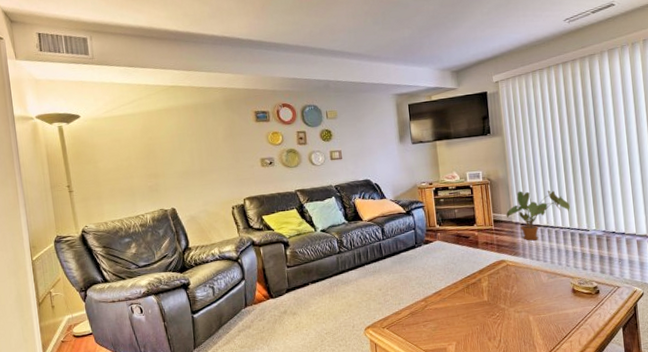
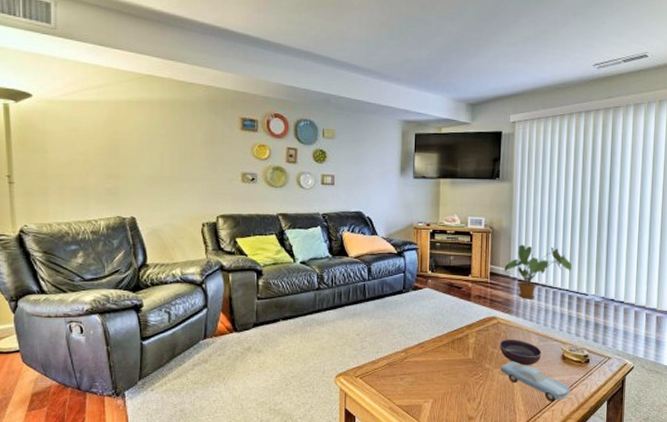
bowl: none [511,278,553,303] -> present [499,339,542,366]
toy car: none [515,299,585,333] -> present [501,361,570,402]

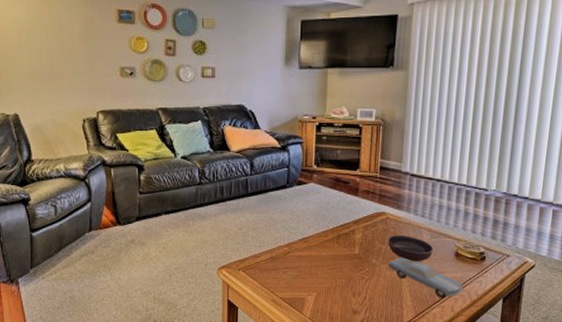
house plant: present [504,244,572,299] -> none [395,137,471,195]

